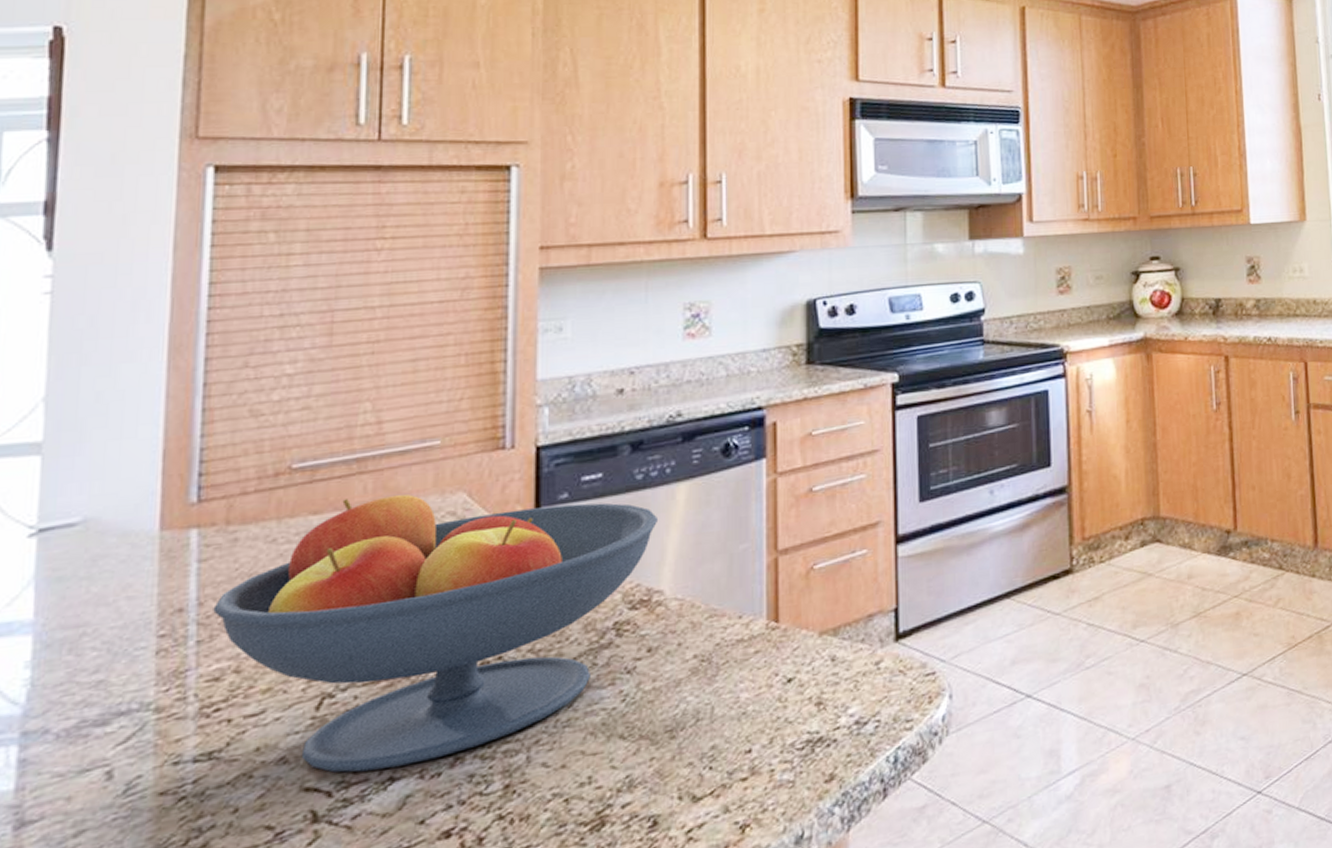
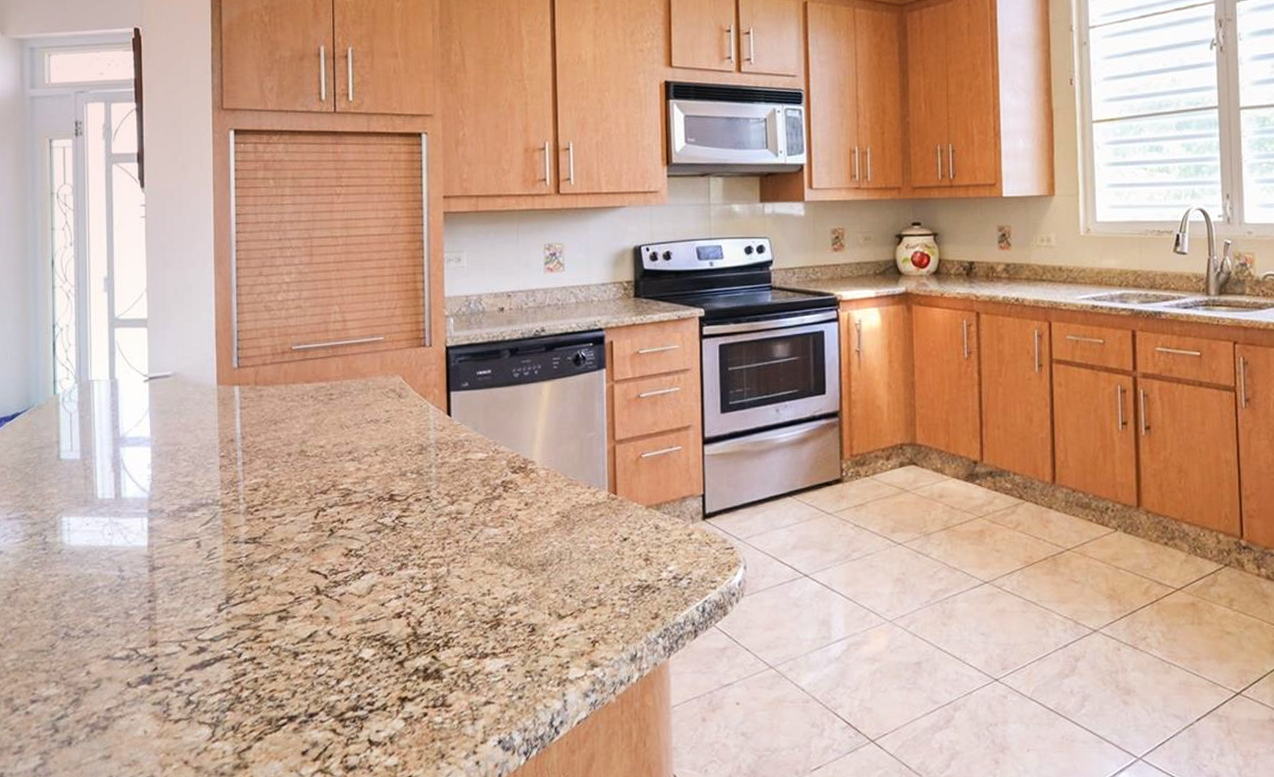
fruit bowl: present [213,494,659,773] -> none [251,374,531,564]

